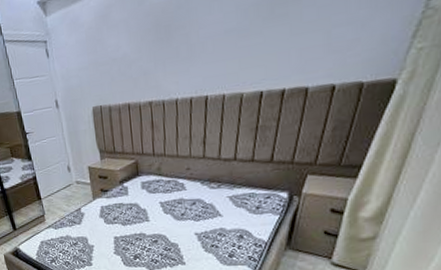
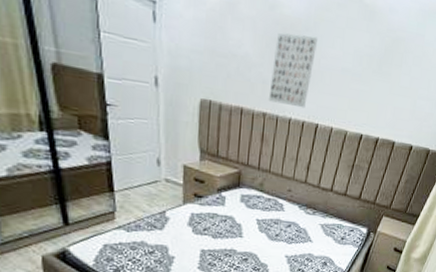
wall art: none [150,10,193,90] -> present [268,32,317,109]

